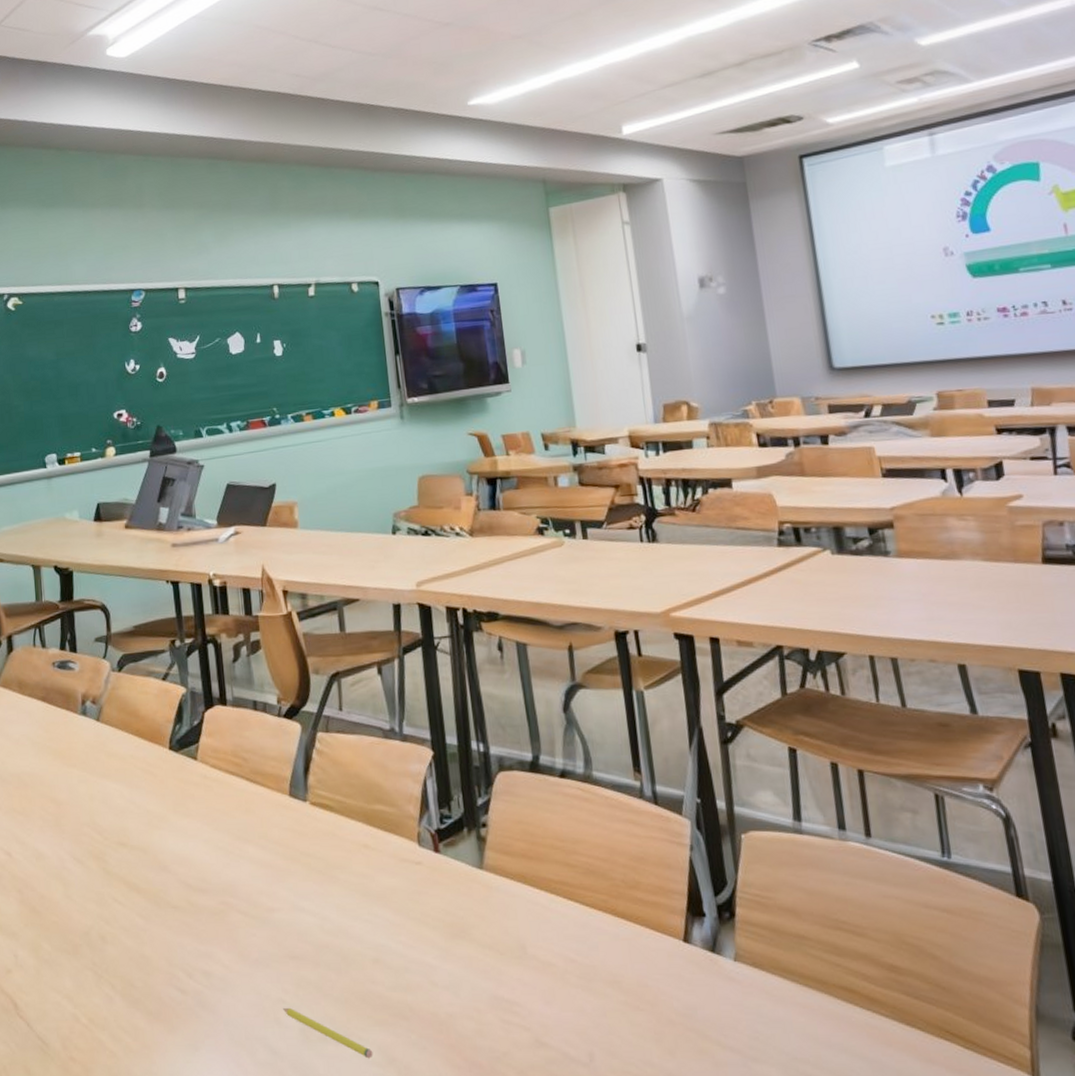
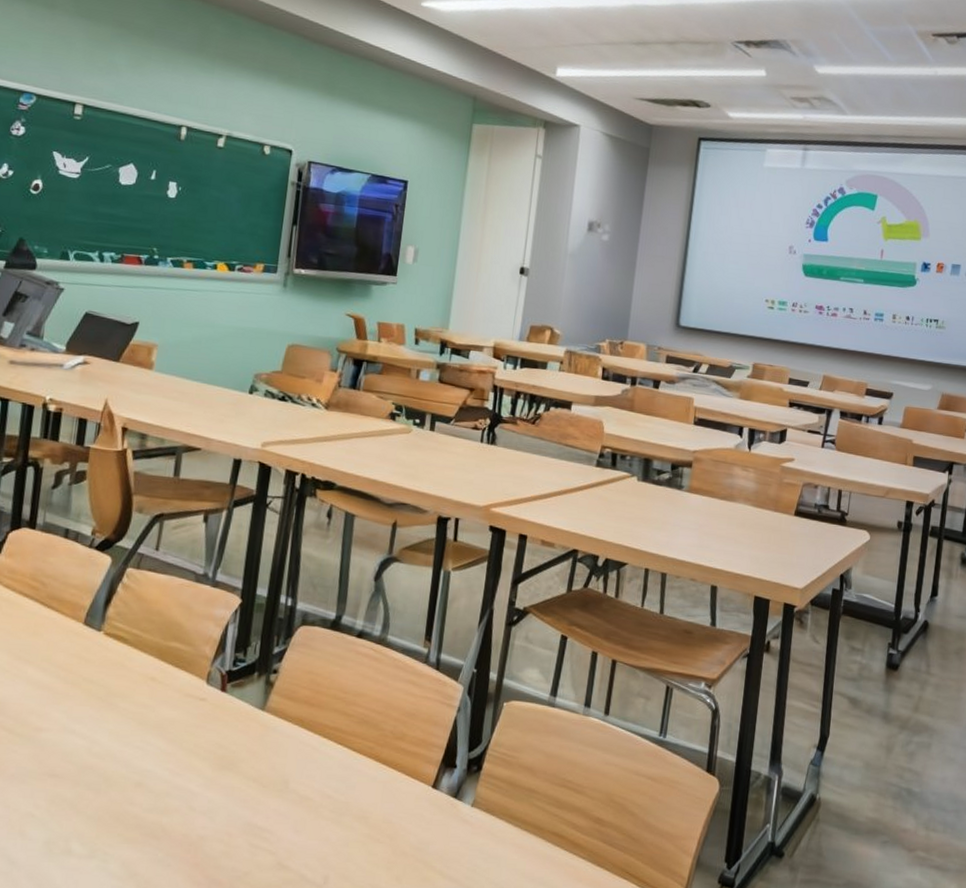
pencil: present [283,1007,373,1059] -> none [30,821,116,873]

